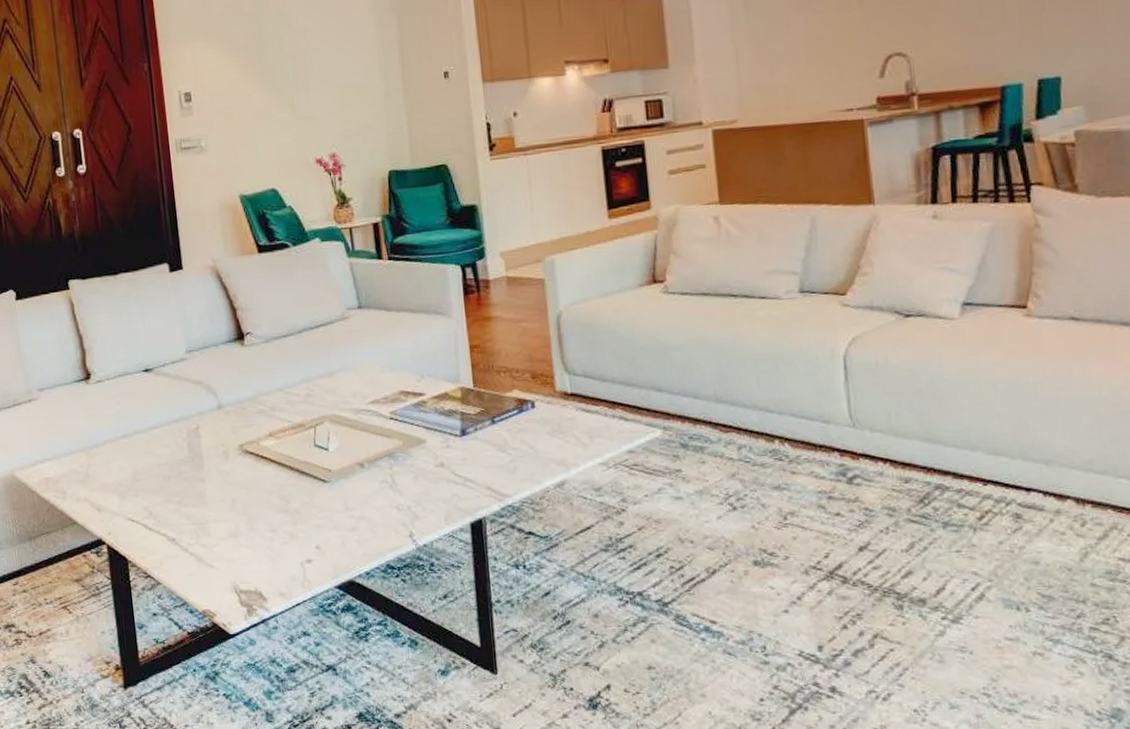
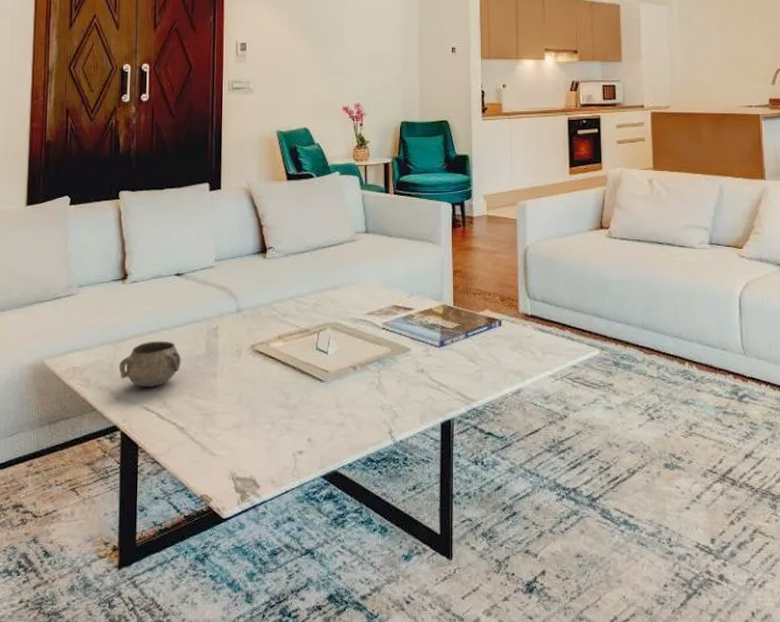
decorative bowl: none [94,445,163,497] -> present [119,341,181,387]

